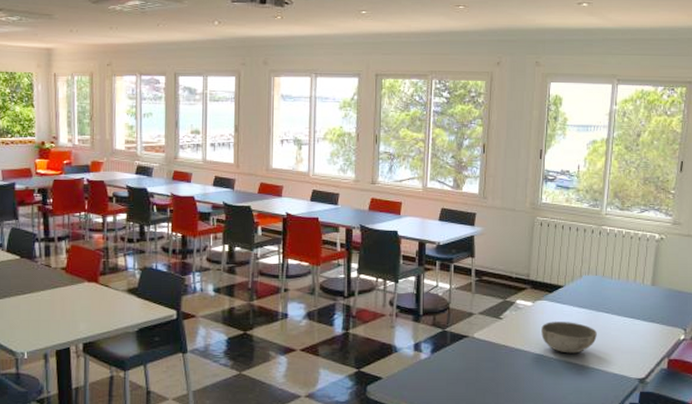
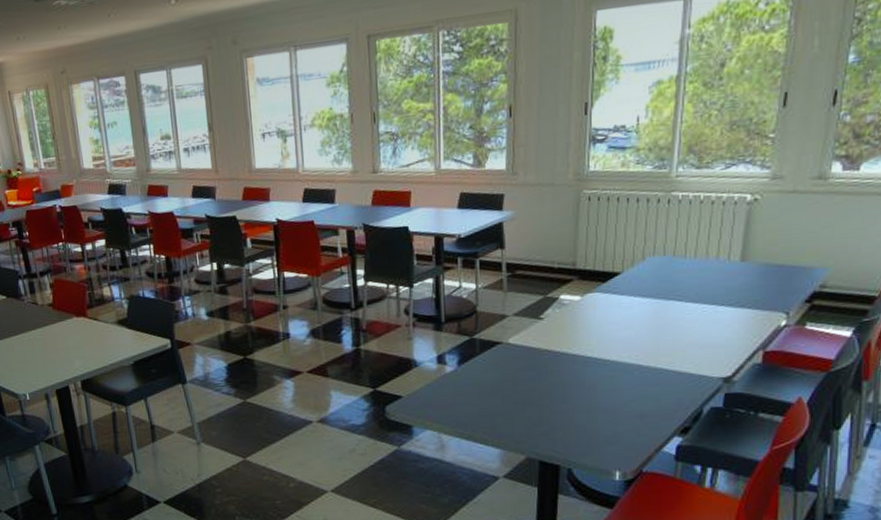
bowl: present [541,322,597,354] -> none [593,315,666,354]

